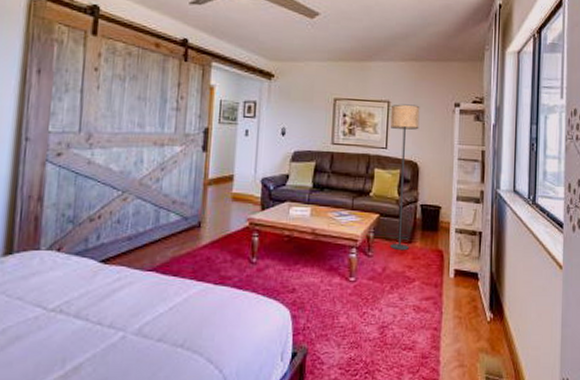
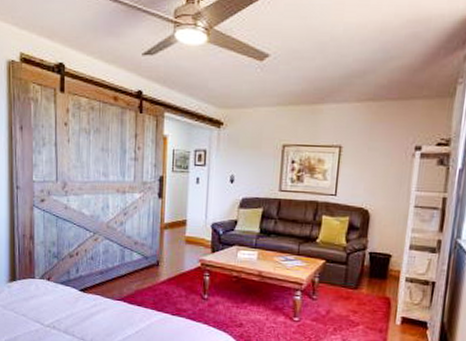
floor lamp: present [389,104,420,251] -> none [334,148,375,296]

